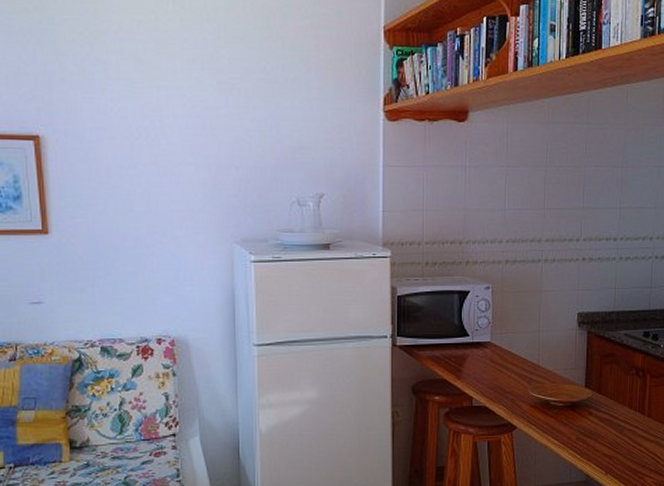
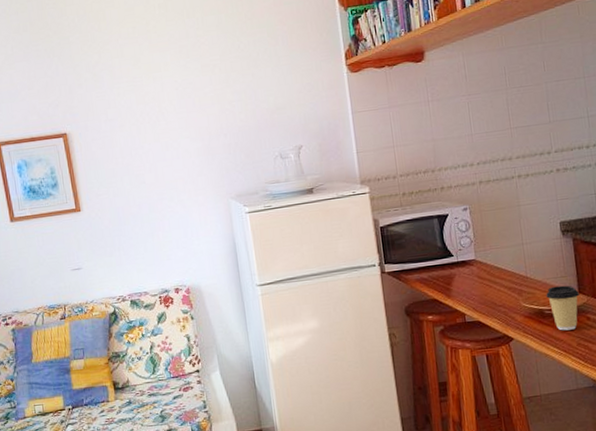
coffee cup: none [554,378,586,424] -> present [546,285,579,331]

